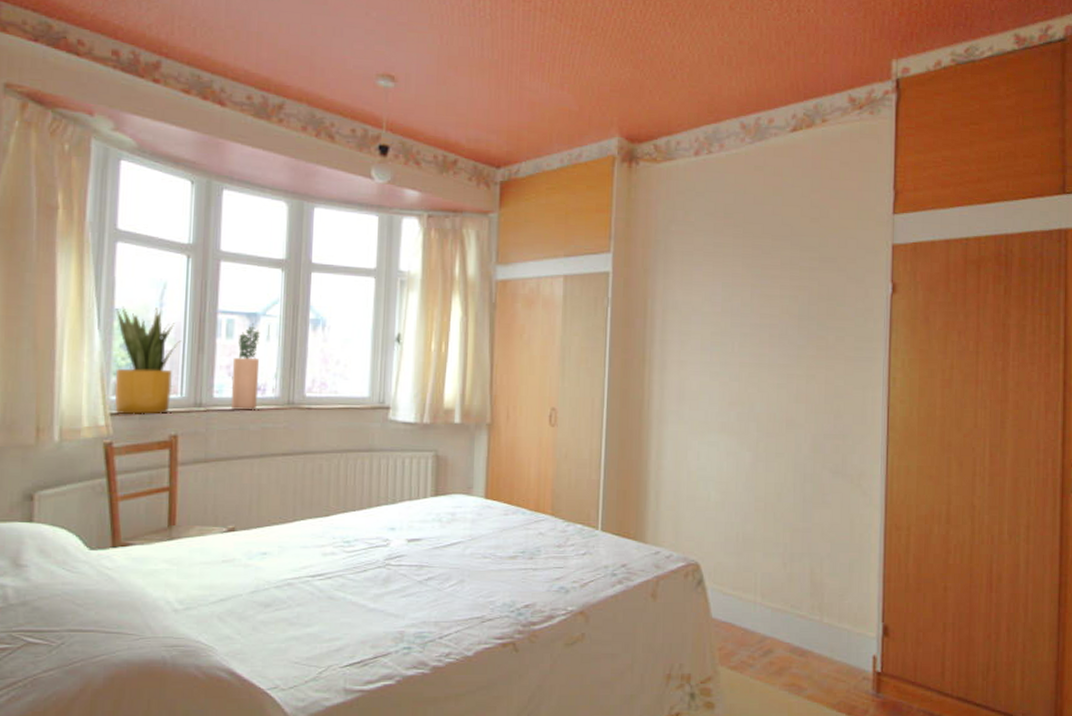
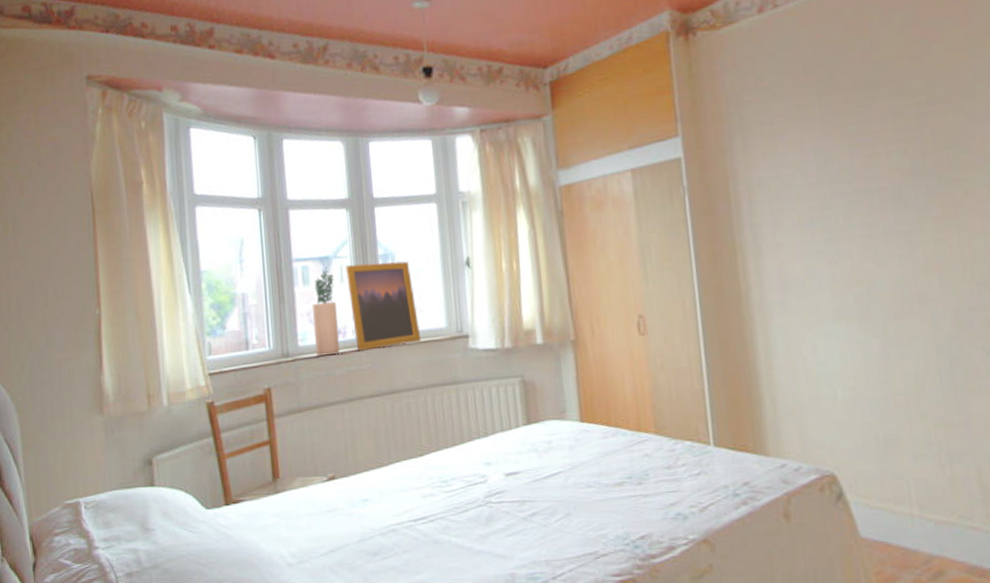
planter: present [114,306,182,415] -> none [202,264,263,374]
picture frame: none [273,324,343,410] -> present [346,261,422,351]

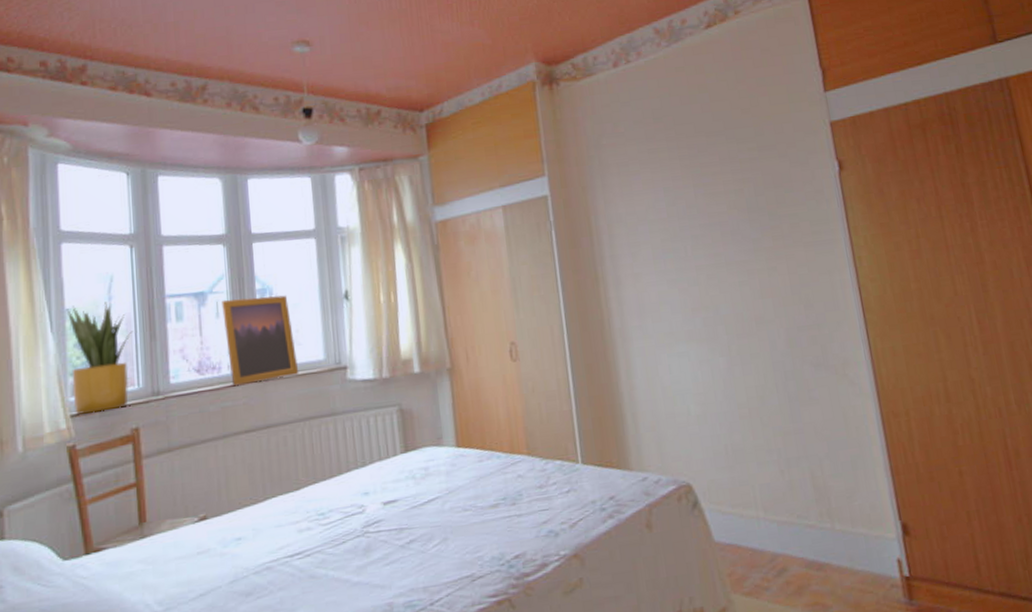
planter: none [202,264,263,374] -> present [66,301,133,415]
vase: present [311,267,340,357] -> none [185,302,214,394]

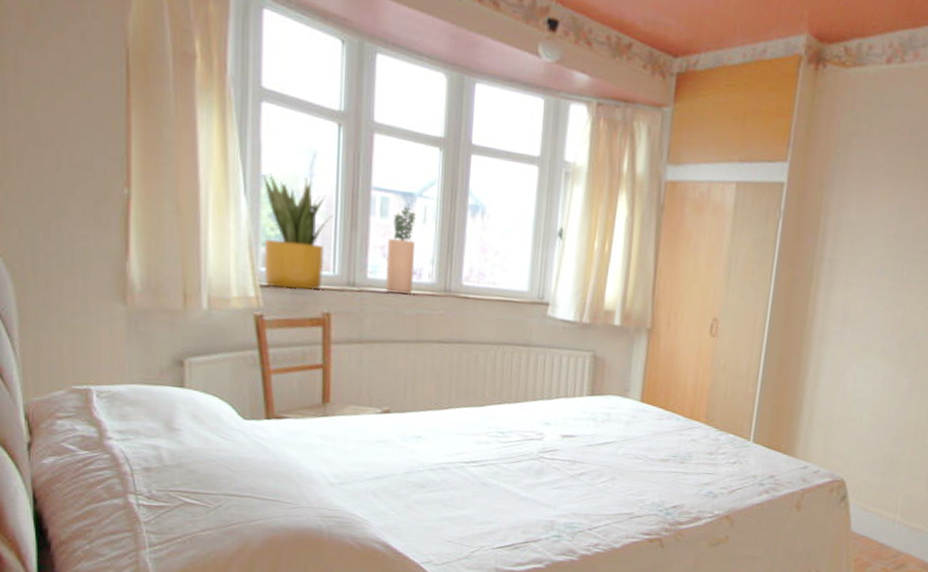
vase: none [185,302,214,394] -> present [385,203,416,295]
picture frame: present [222,295,299,387] -> none [430,206,501,300]

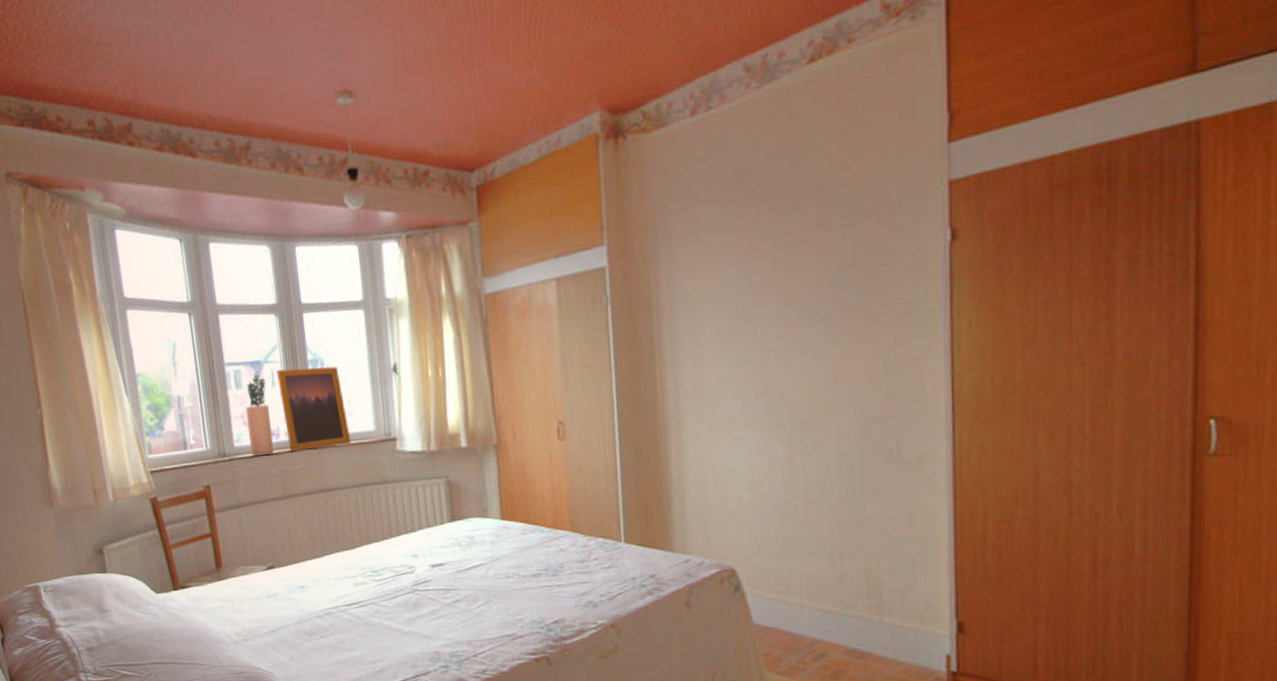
planter: present [262,173,334,290] -> none [137,367,198,471]
picture frame: none [430,206,501,300] -> present [276,366,352,452]

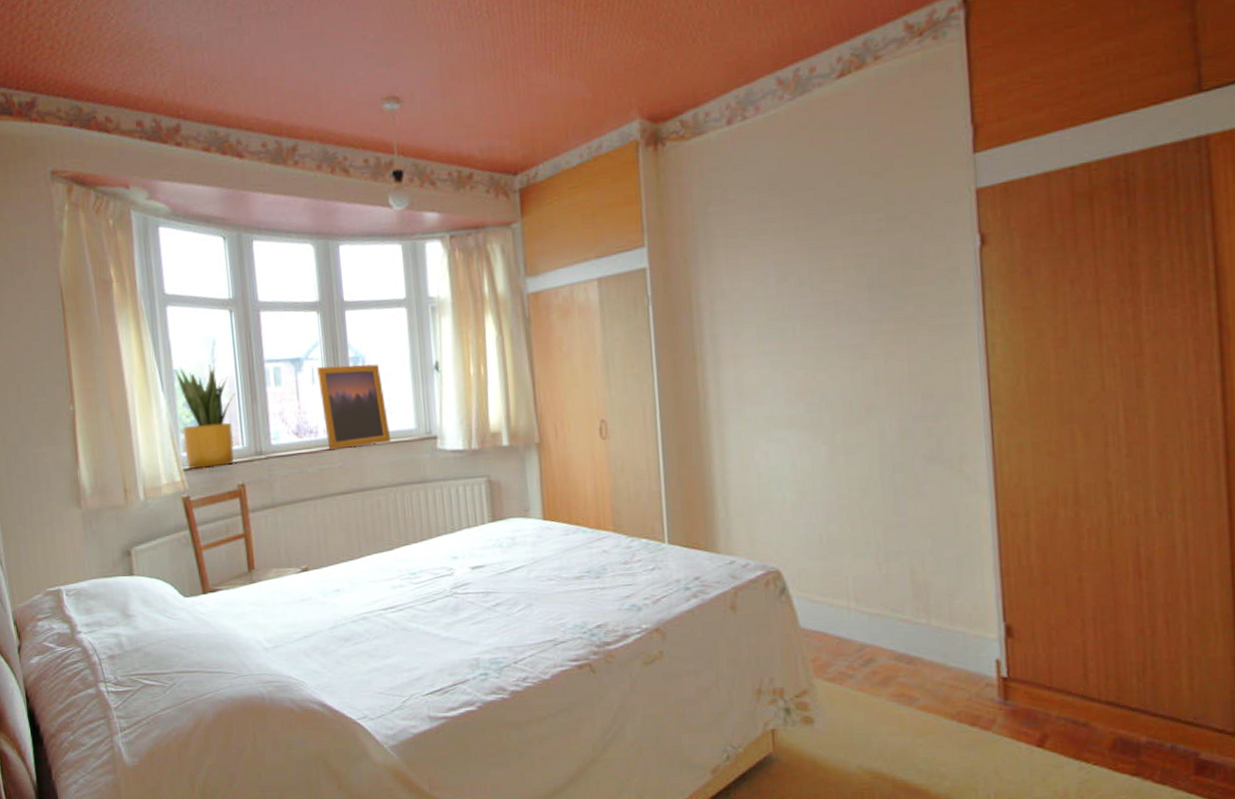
planter: none [137,367,198,471] -> present [174,364,236,470]
vase: present [245,371,274,457] -> none [284,368,312,455]

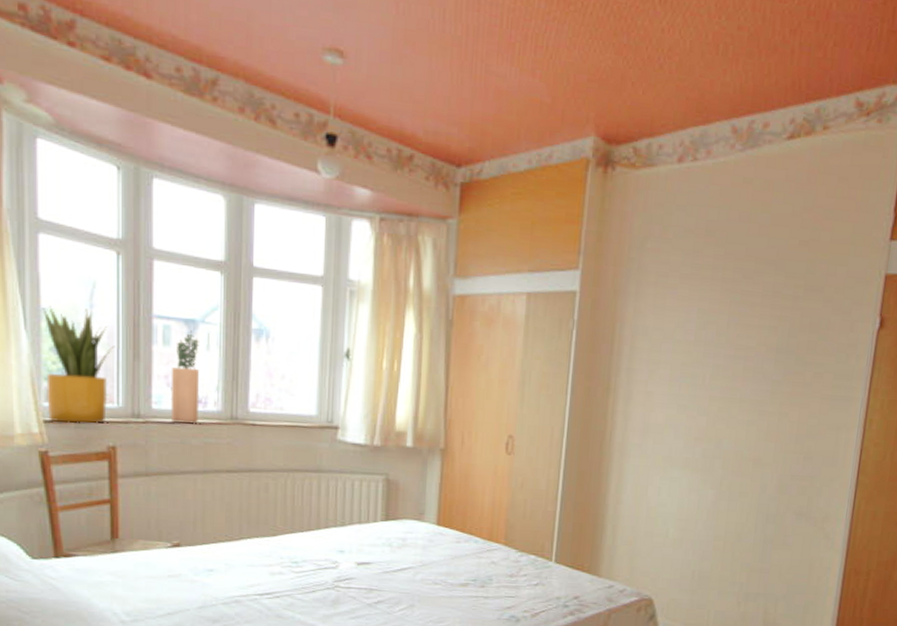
vase: none [284,368,312,455] -> present [170,330,200,424]
picture frame: present [317,364,392,450] -> none [214,332,289,426]

